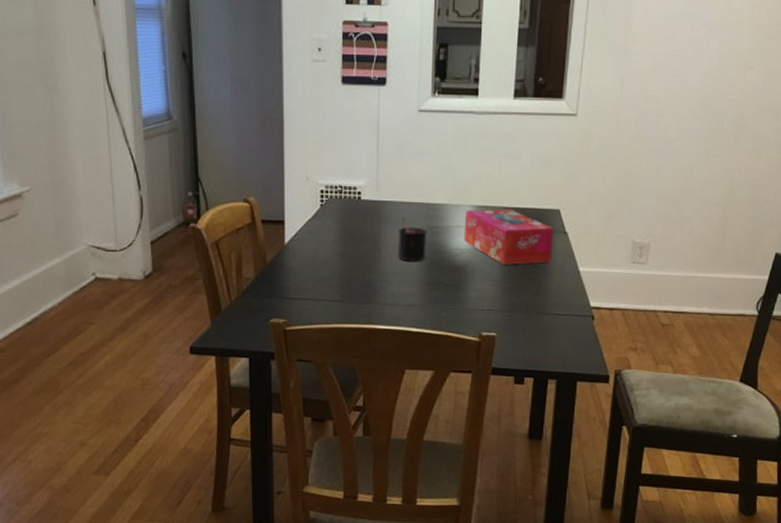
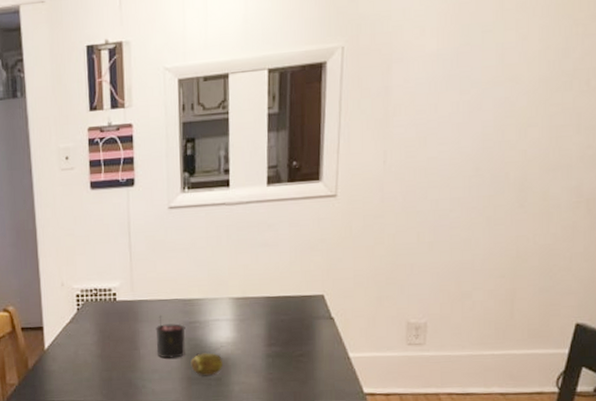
fruit: none [430,258,461,281] -> present [191,353,222,376]
tissue box: present [464,208,554,265] -> none [223,298,319,356]

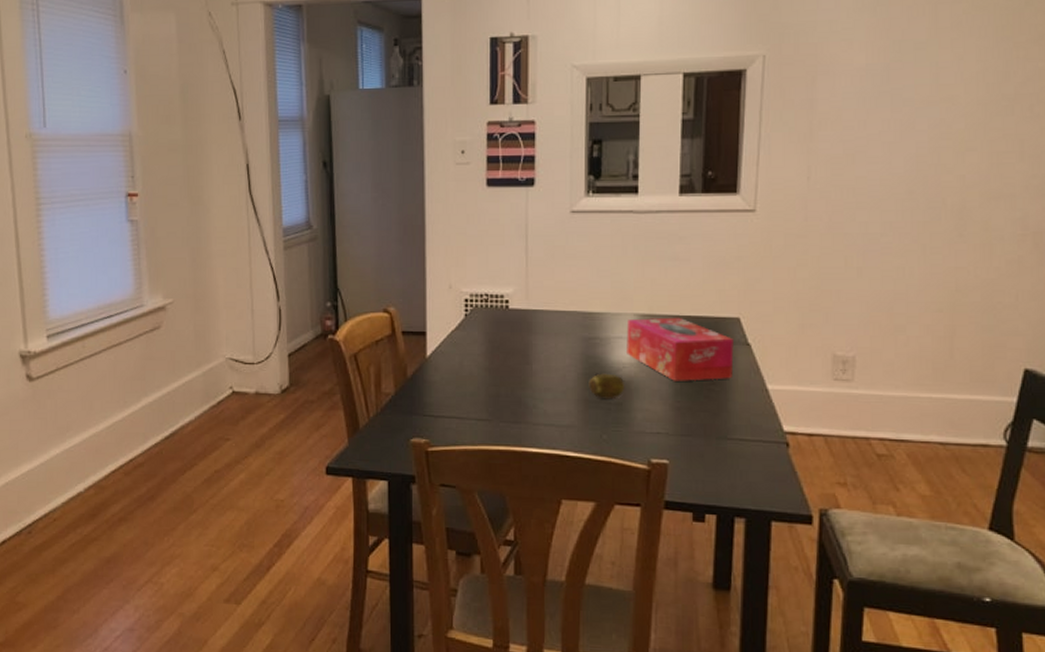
candle: present [155,316,186,359] -> none [551,329,584,377]
tissue box: none [223,298,319,356] -> present [626,317,734,381]

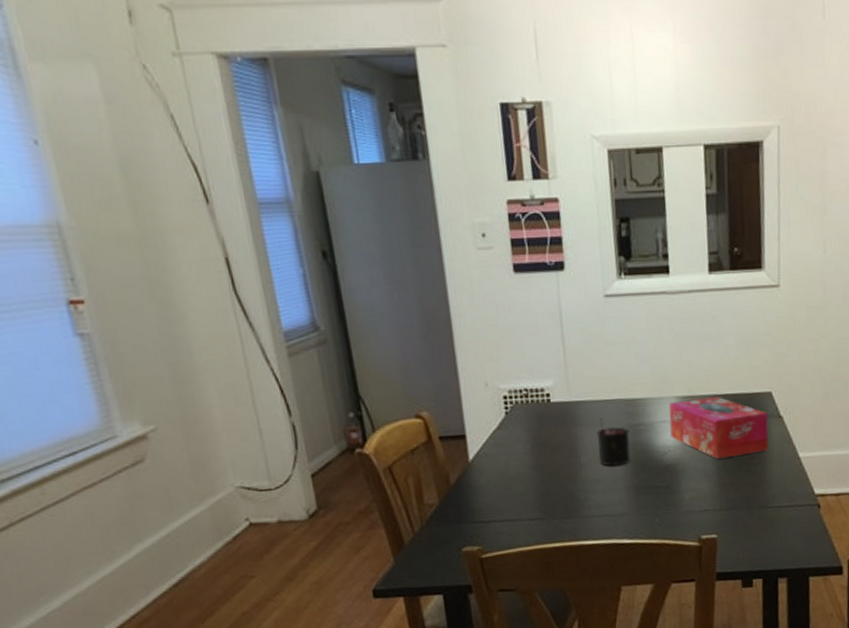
candle: none [551,329,584,377] -> present [596,418,631,466]
fruit: present [589,373,624,400] -> none [637,458,671,484]

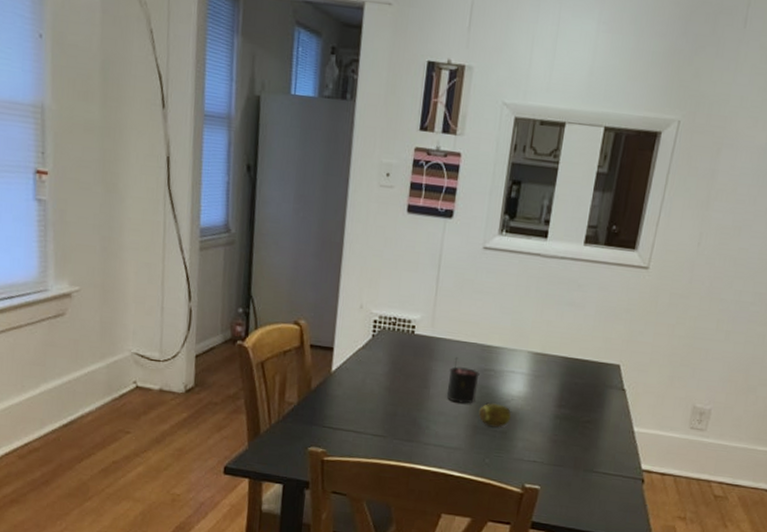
fruit: none [637,458,671,484] -> present [478,403,511,428]
tissue box: present [669,396,769,459] -> none [517,356,612,419]

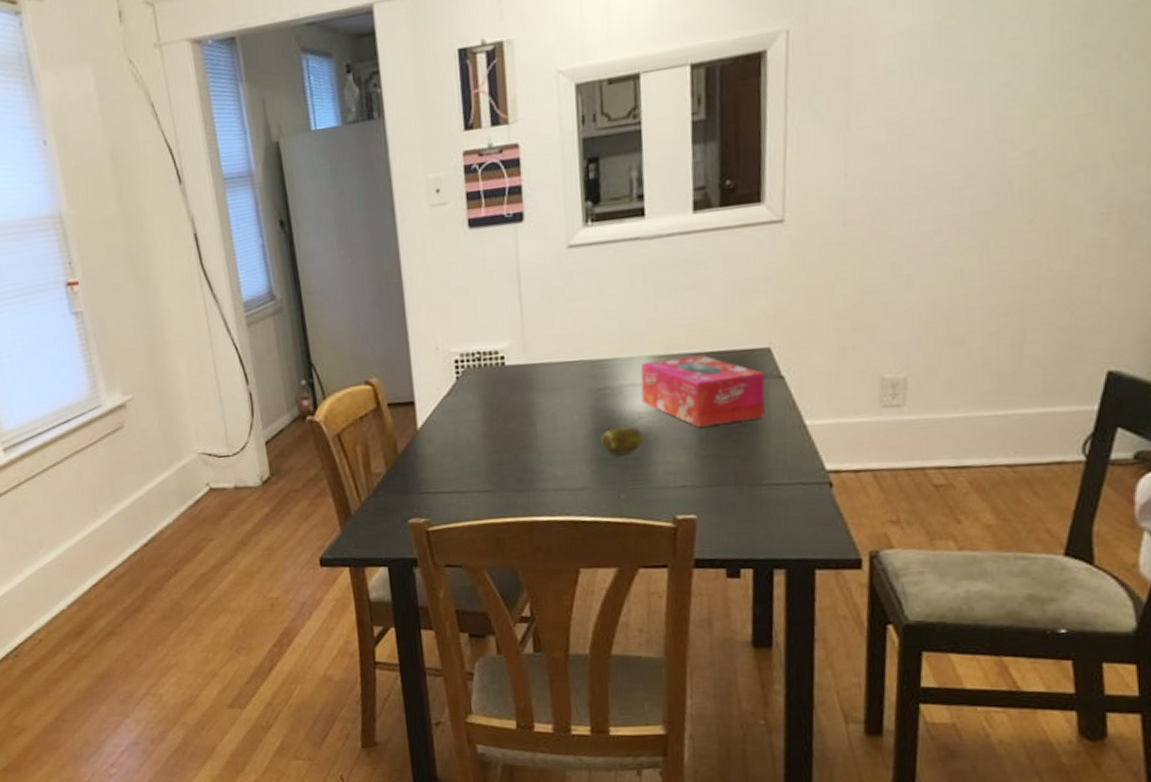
candle: present [446,357,480,404] -> none [555,382,594,435]
tissue box: none [517,356,612,419] -> present [640,354,765,427]

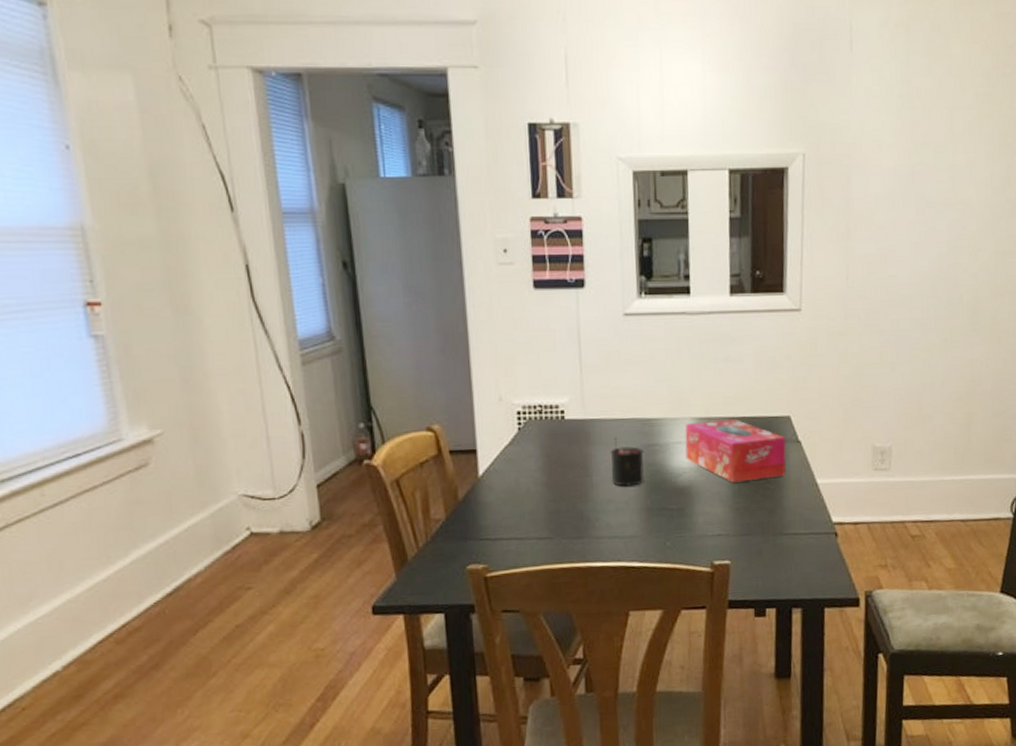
candle: none [555,382,594,435] -> present [610,437,645,487]
fruit: present [601,426,642,456] -> none [650,479,685,506]

